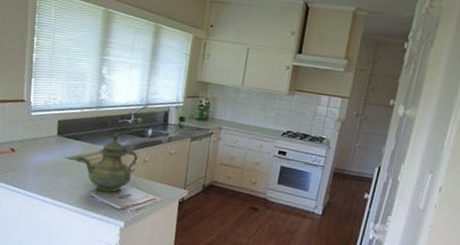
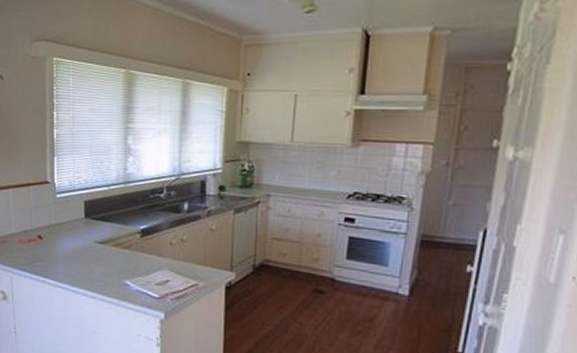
teapot: present [75,132,138,193] -> none [106,210,174,279]

